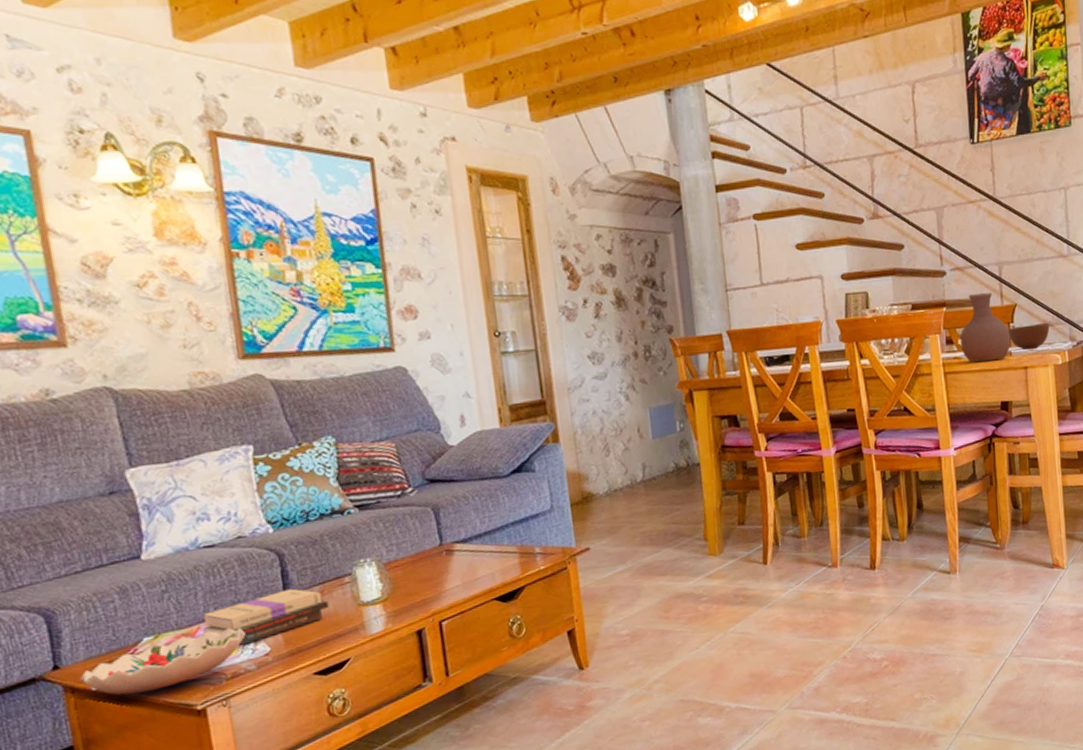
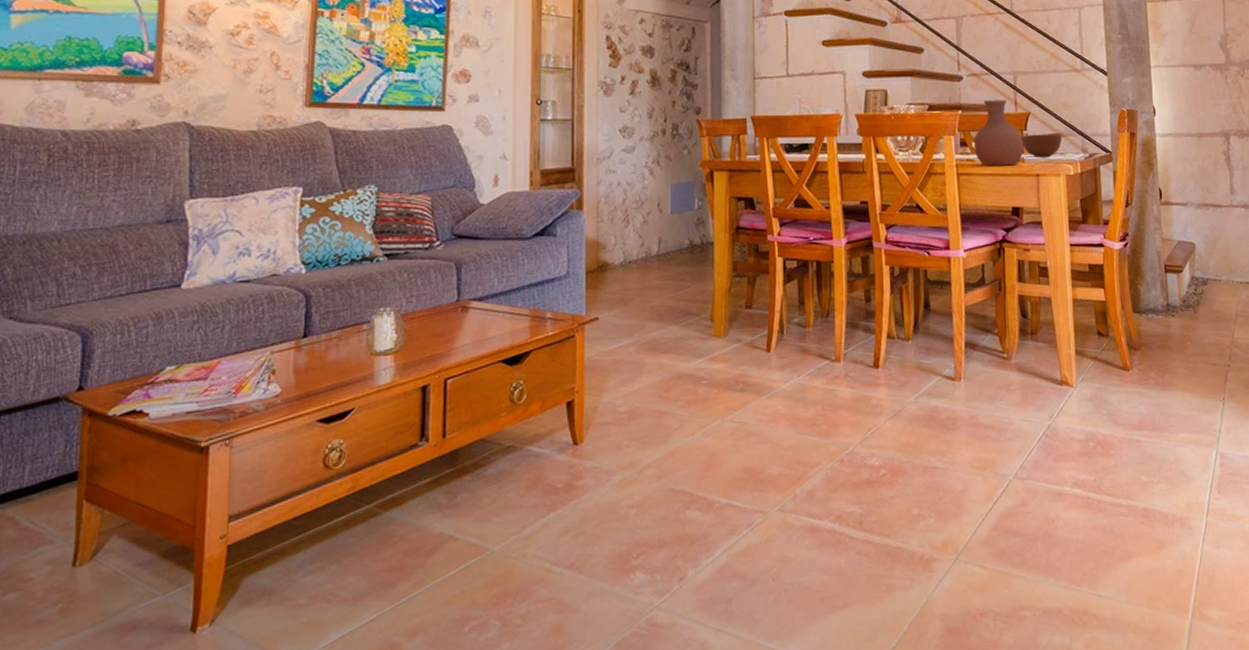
decorative bowl: present [79,627,246,695] -> none [99,364,261,424]
books: present [201,588,329,645] -> none [221,331,344,384]

